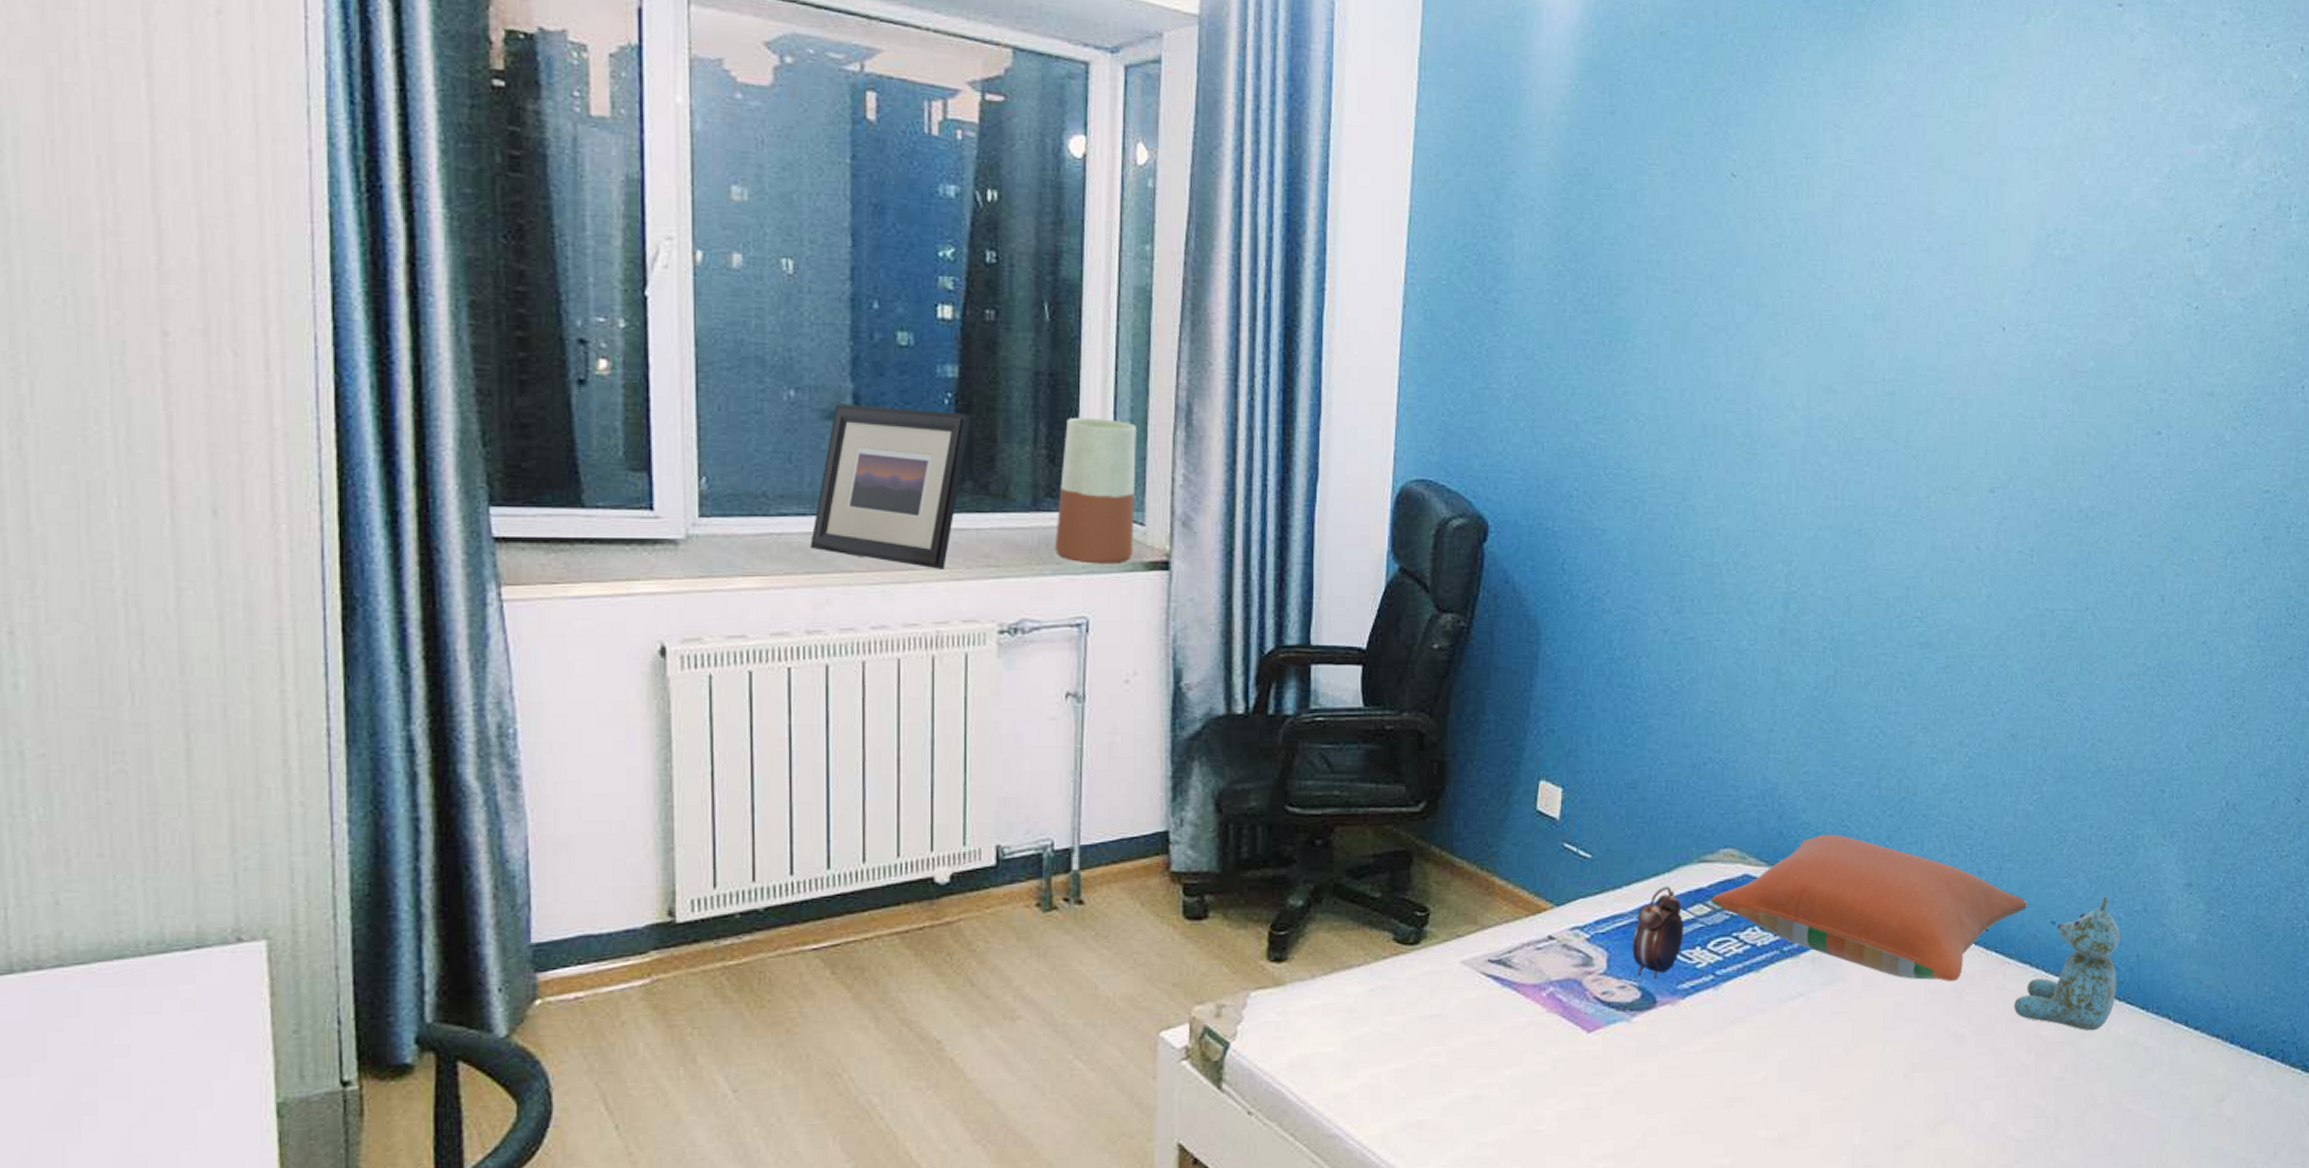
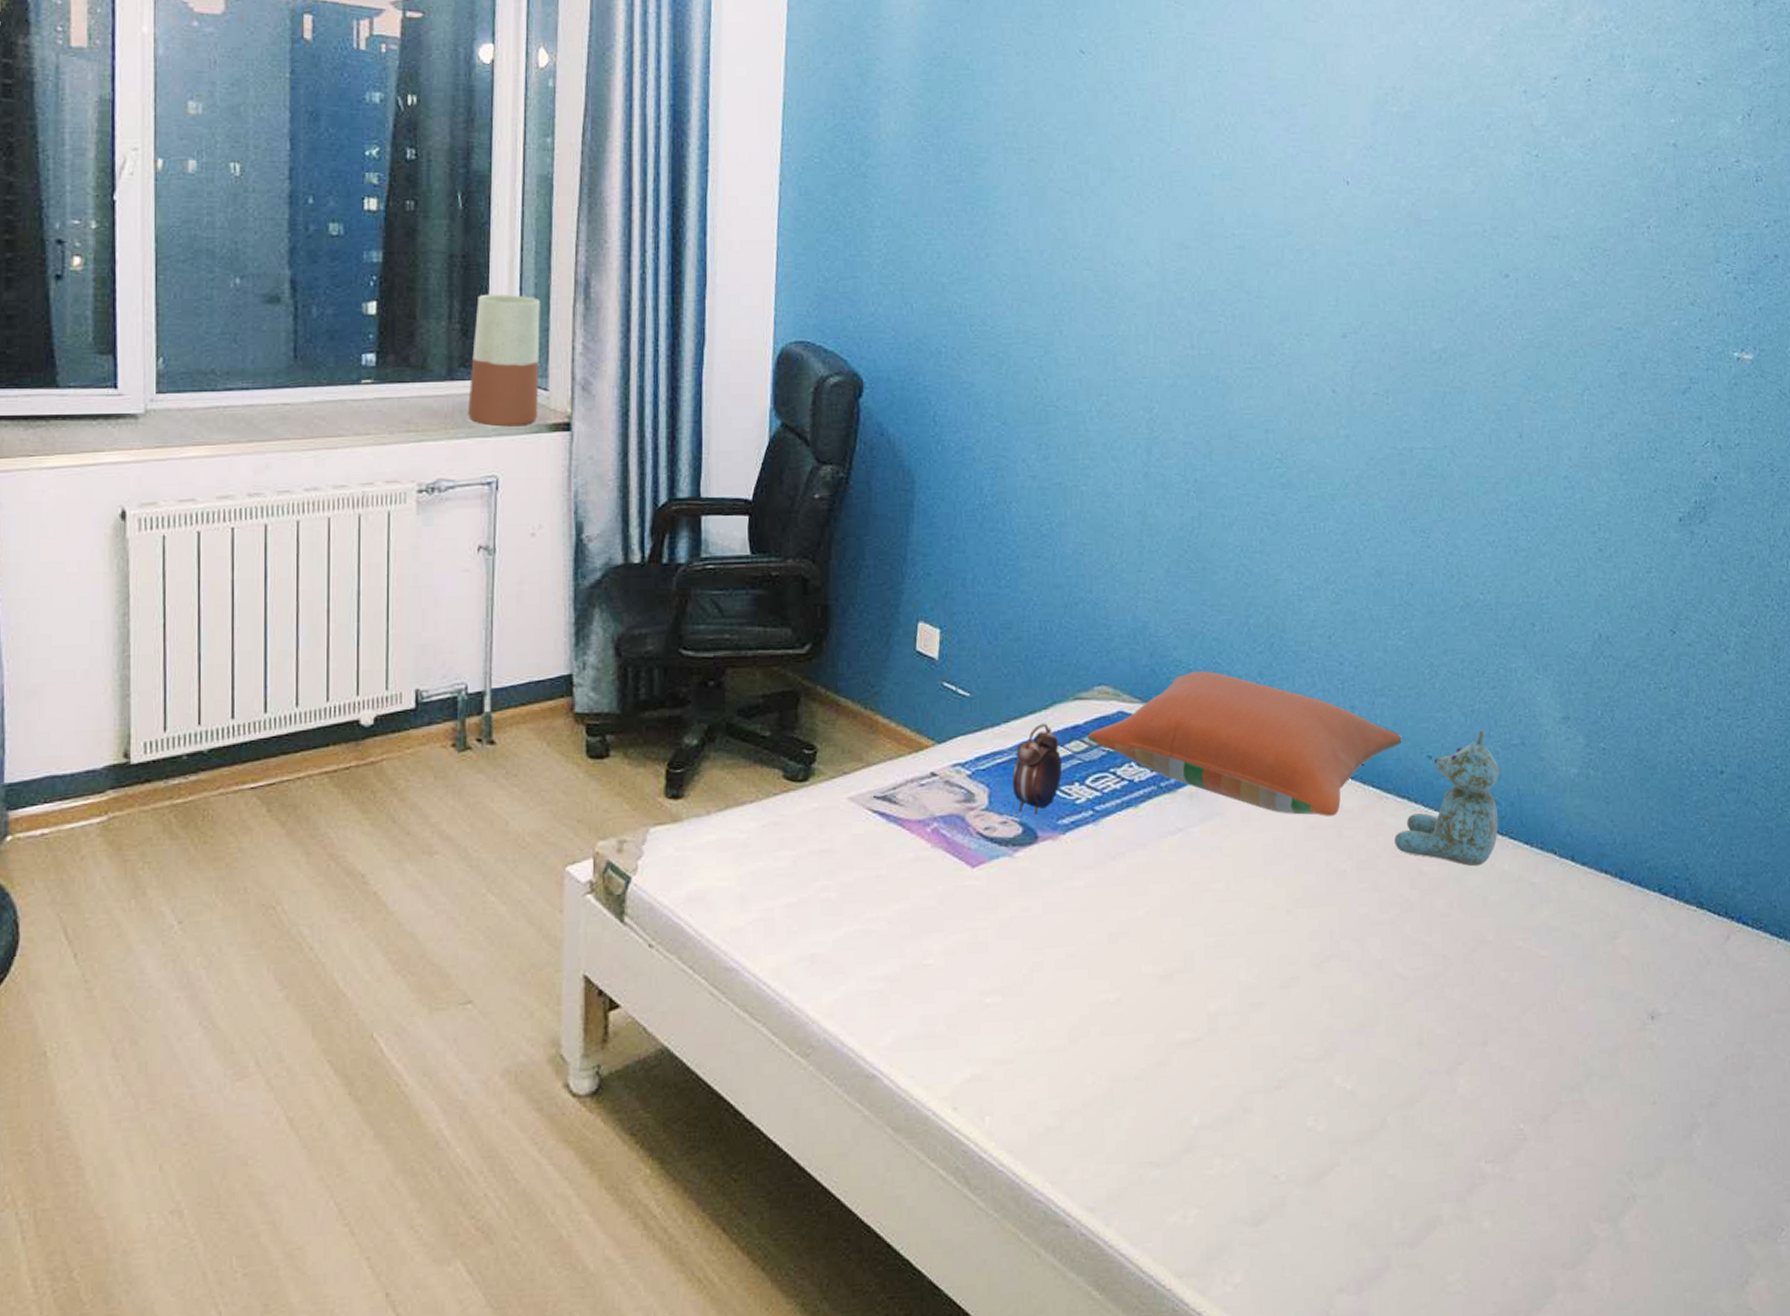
picture frame: present [810,404,972,569] -> none [252,289,394,435]

